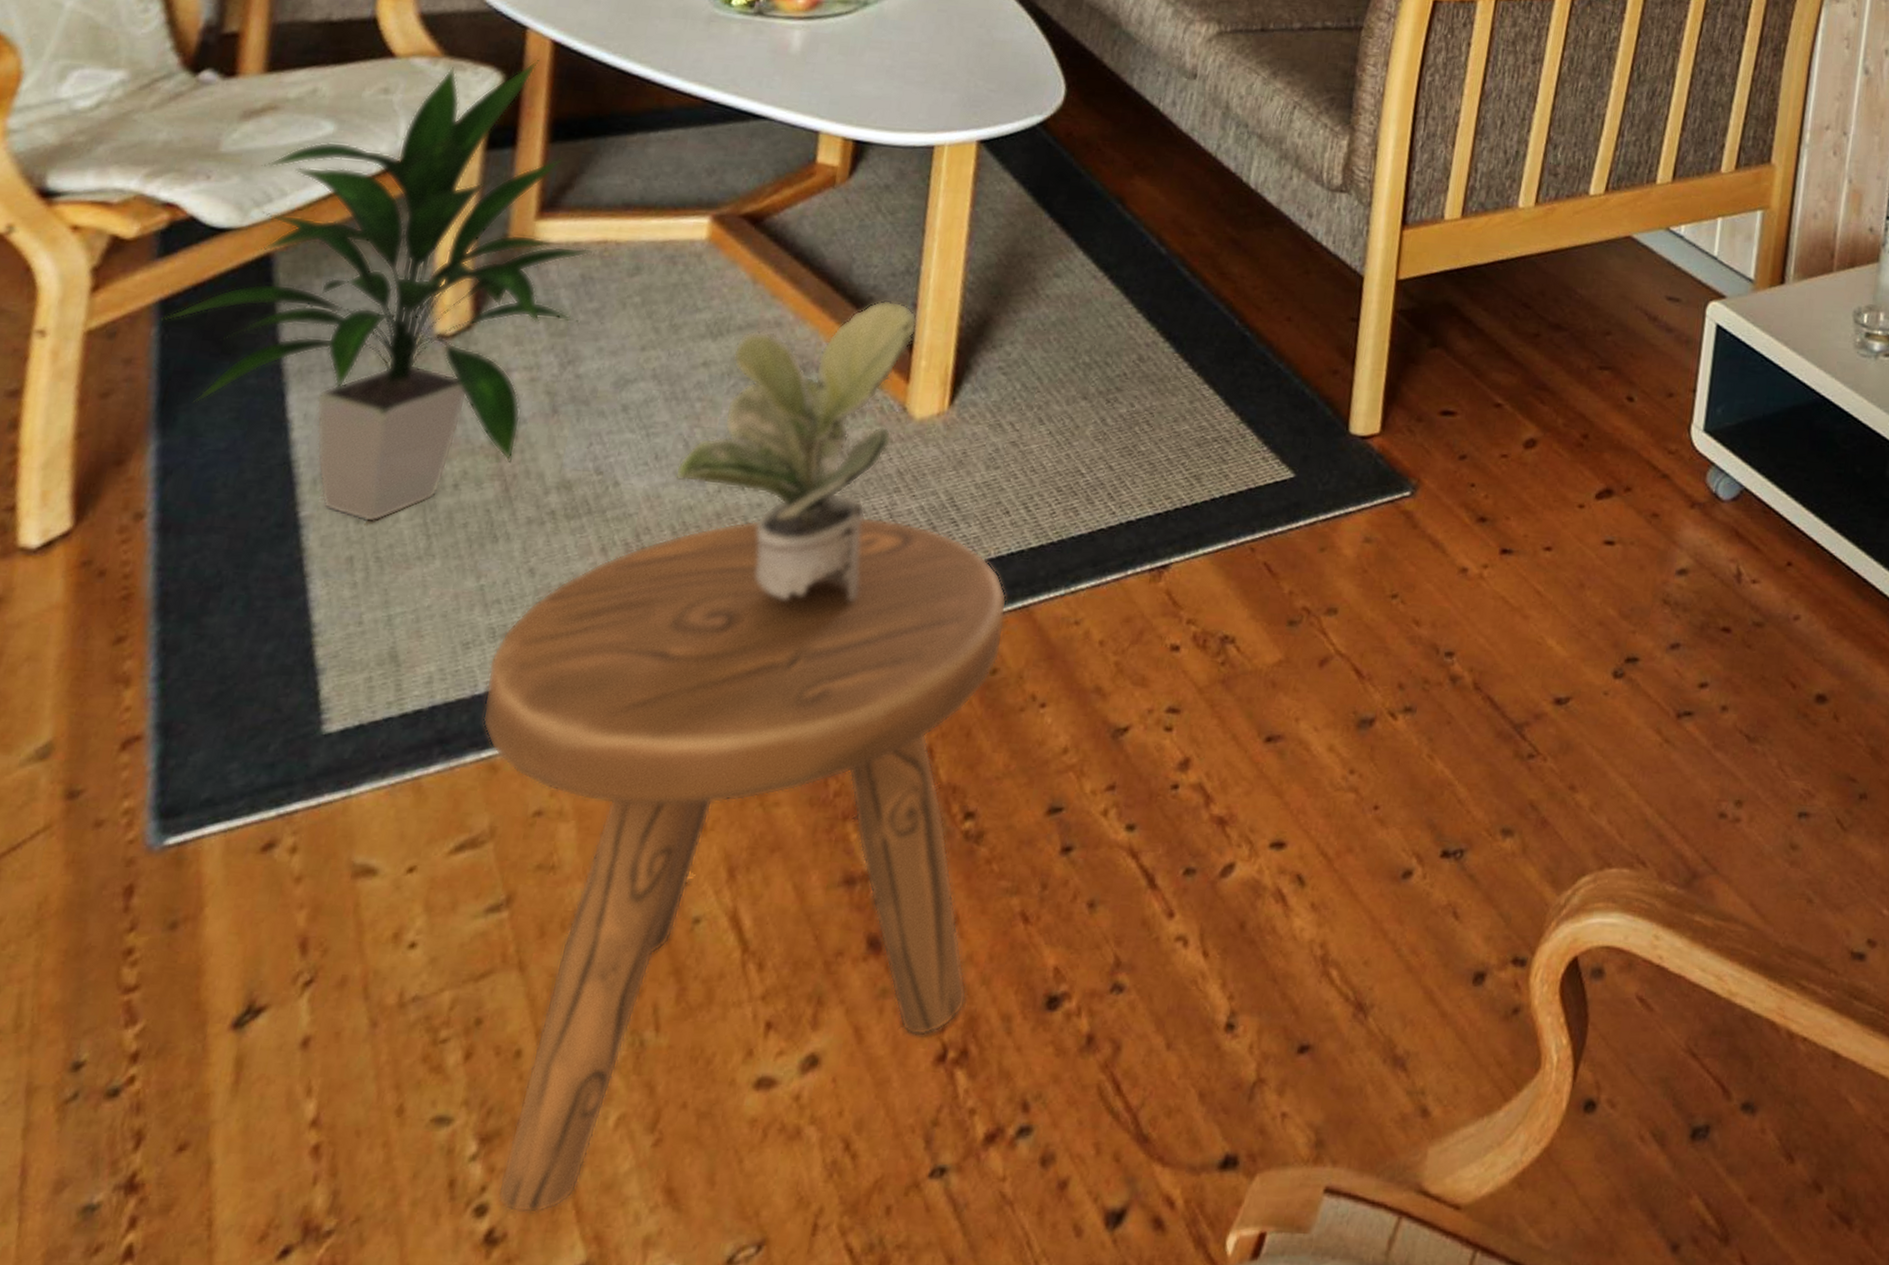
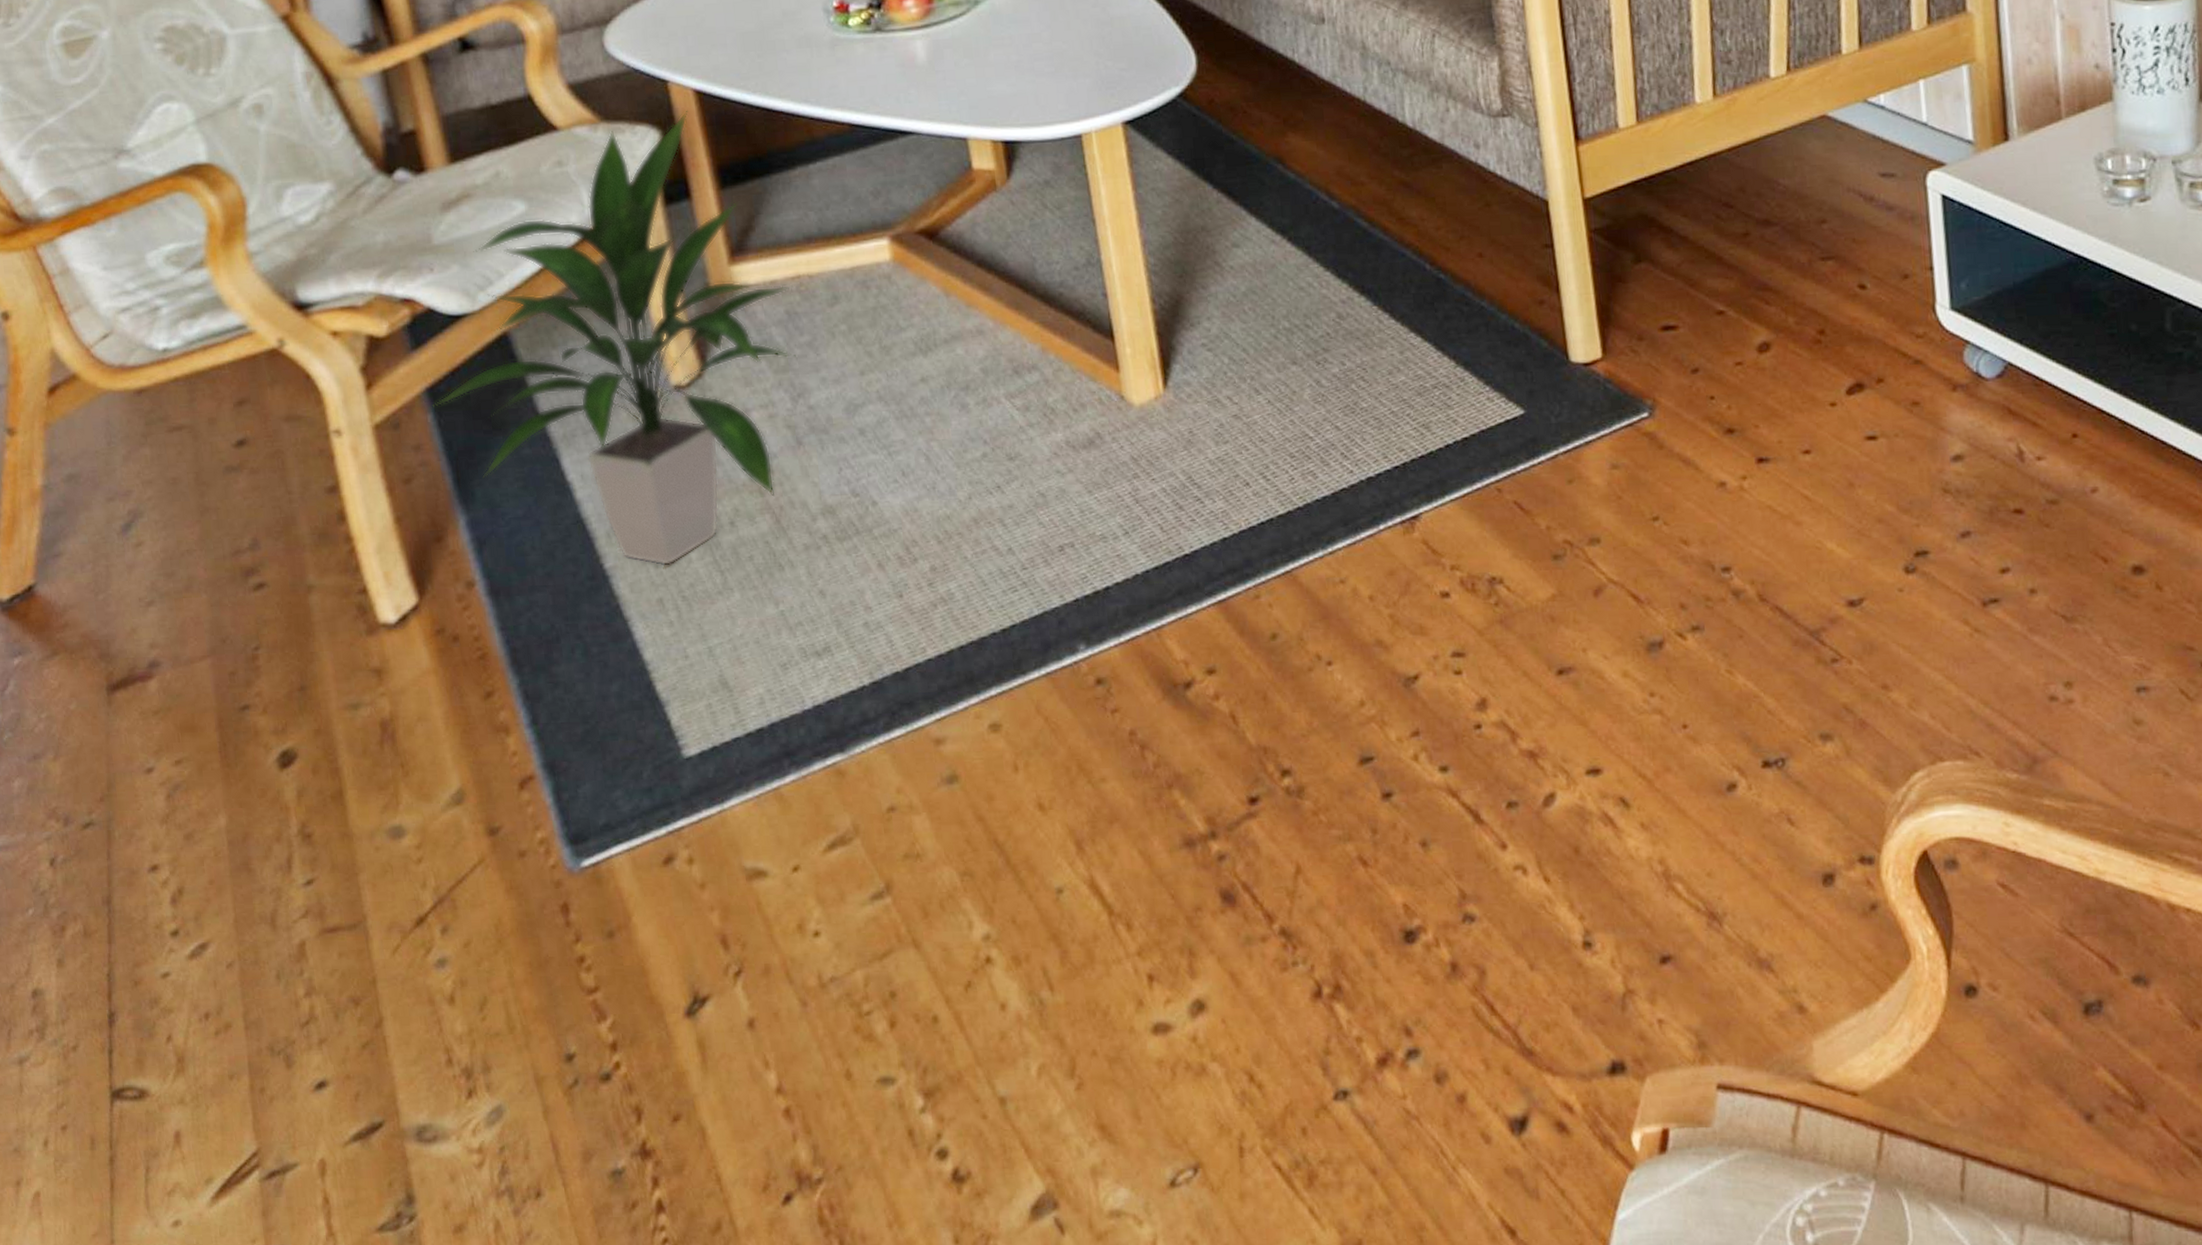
stool: present [482,517,1007,1214] -> none [808,504,1328,1154]
potted plant: present [675,299,918,601] -> none [924,293,1125,591]

